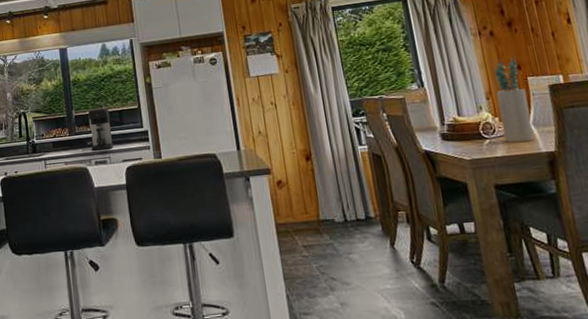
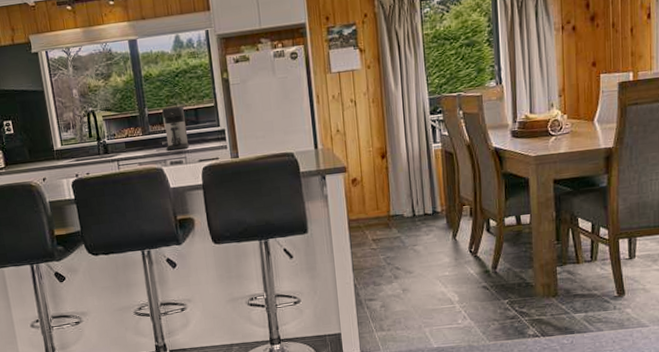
vase: present [494,54,534,144] -> none [569,50,597,140]

